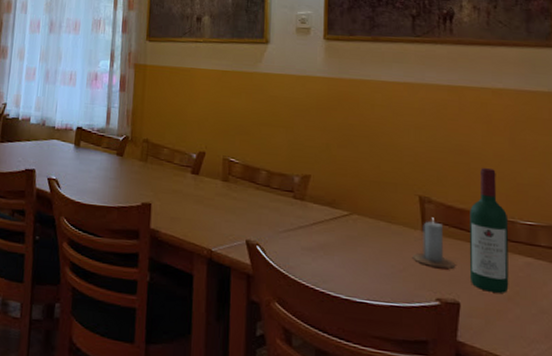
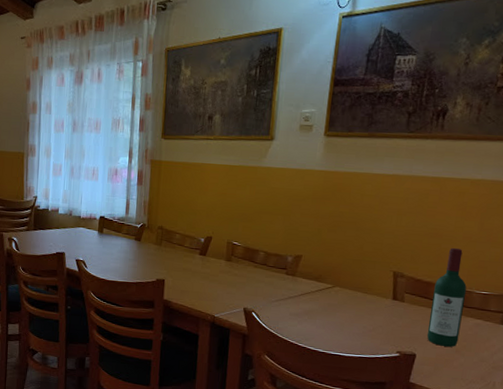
candle: present [413,217,455,269] -> none [382,289,416,329]

